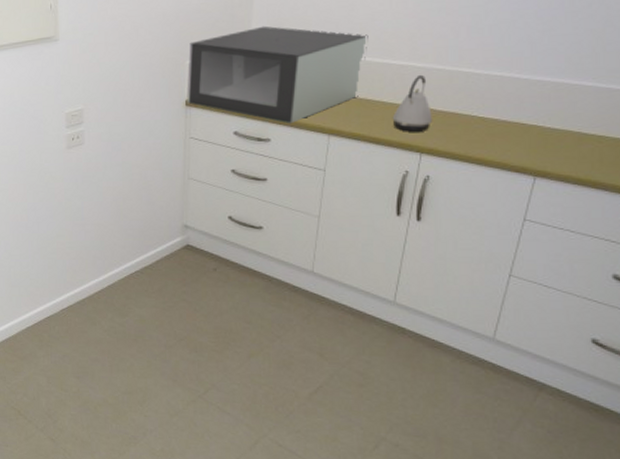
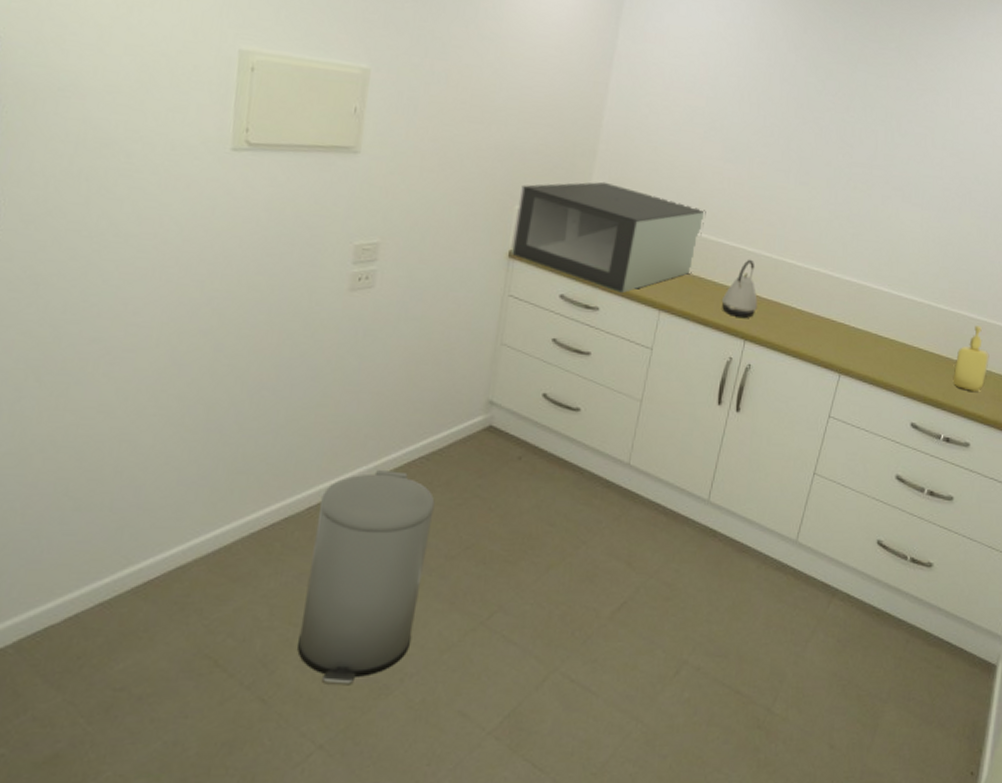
pedal bin: none [69,281,152,435] -> present [297,469,435,686]

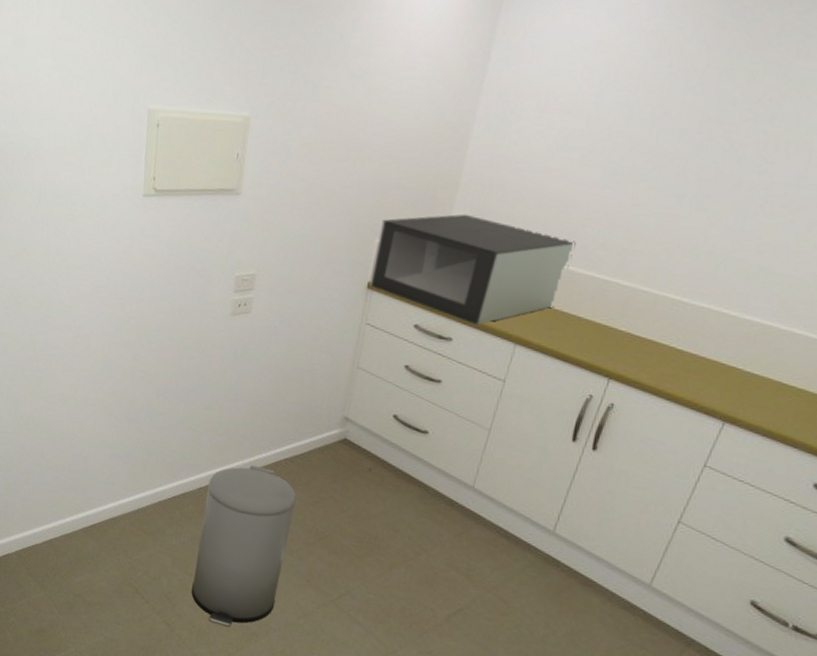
kettle: present [721,259,758,318] -> none [585,293,630,356]

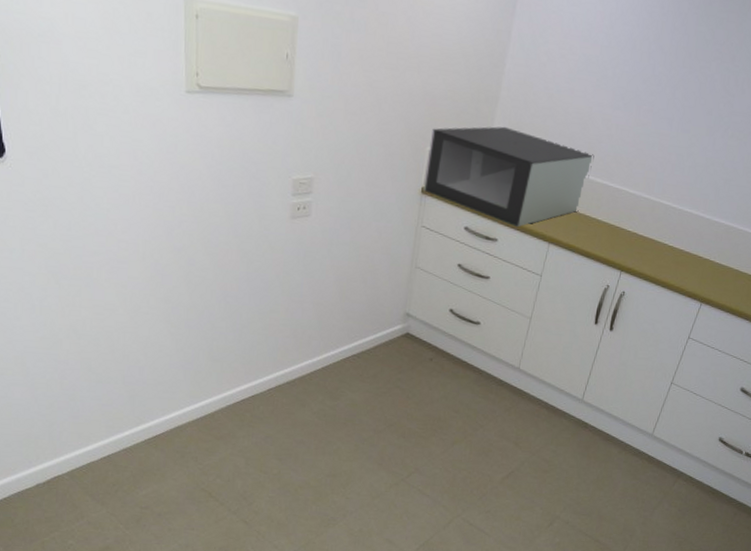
pedal bin: present [191,464,297,628] -> none [268,362,365,517]

